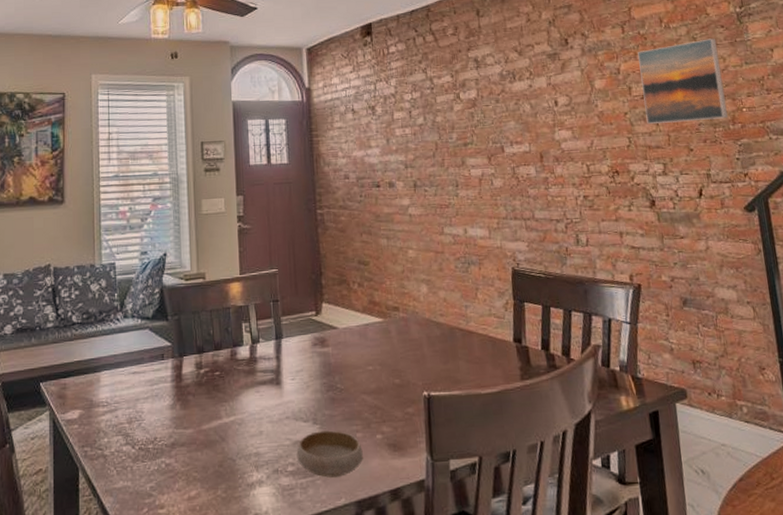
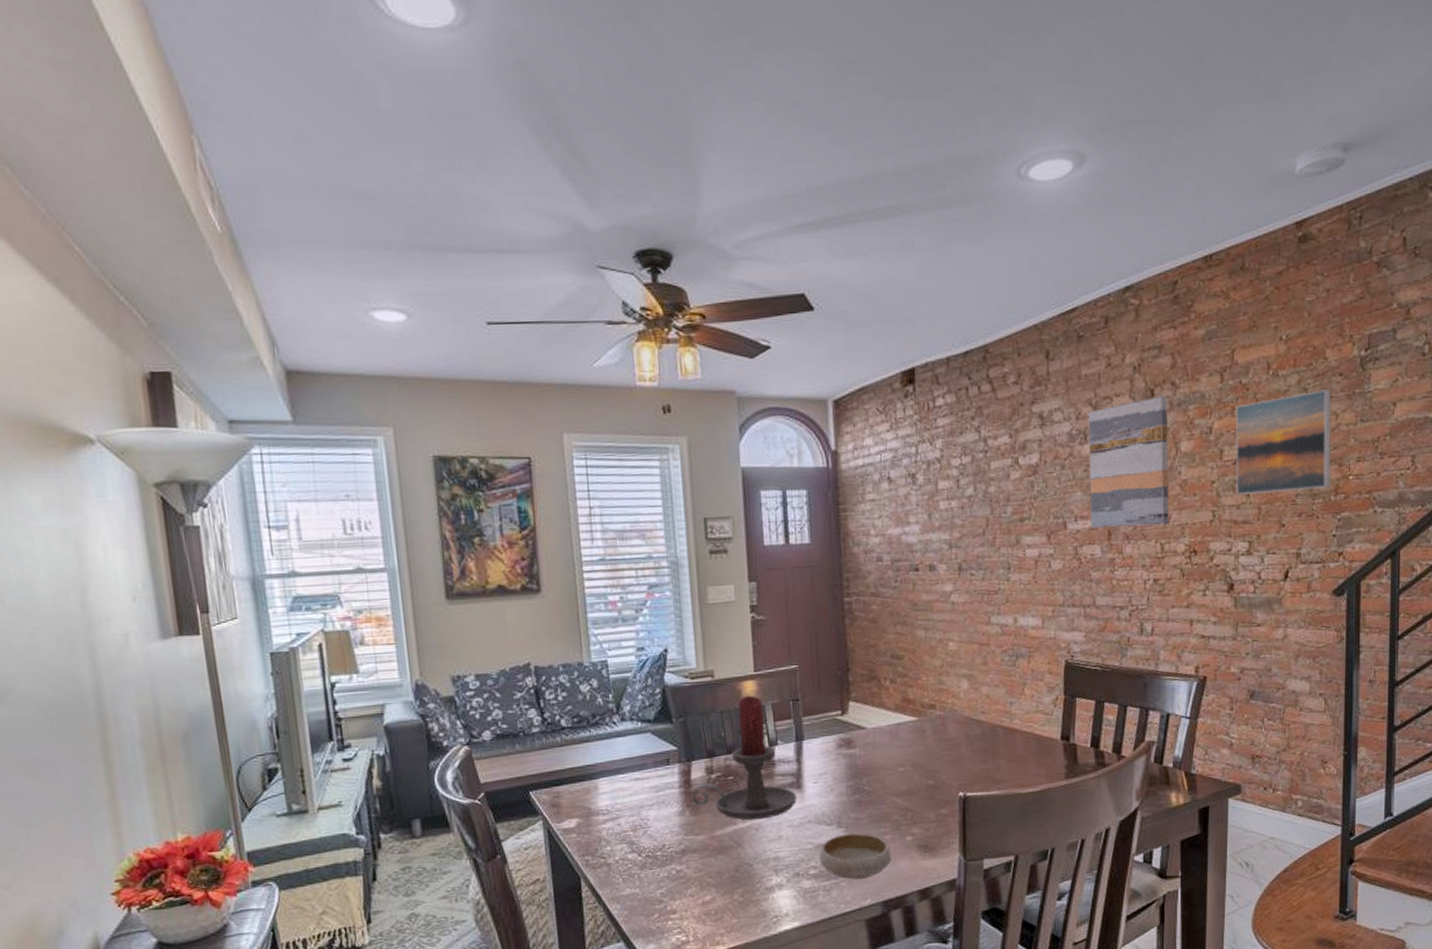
candle holder: none [182,297,276,415] -> present [692,696,797,820]
wall art: none [514,44,592,152] -> present [1088,395,1169,529]

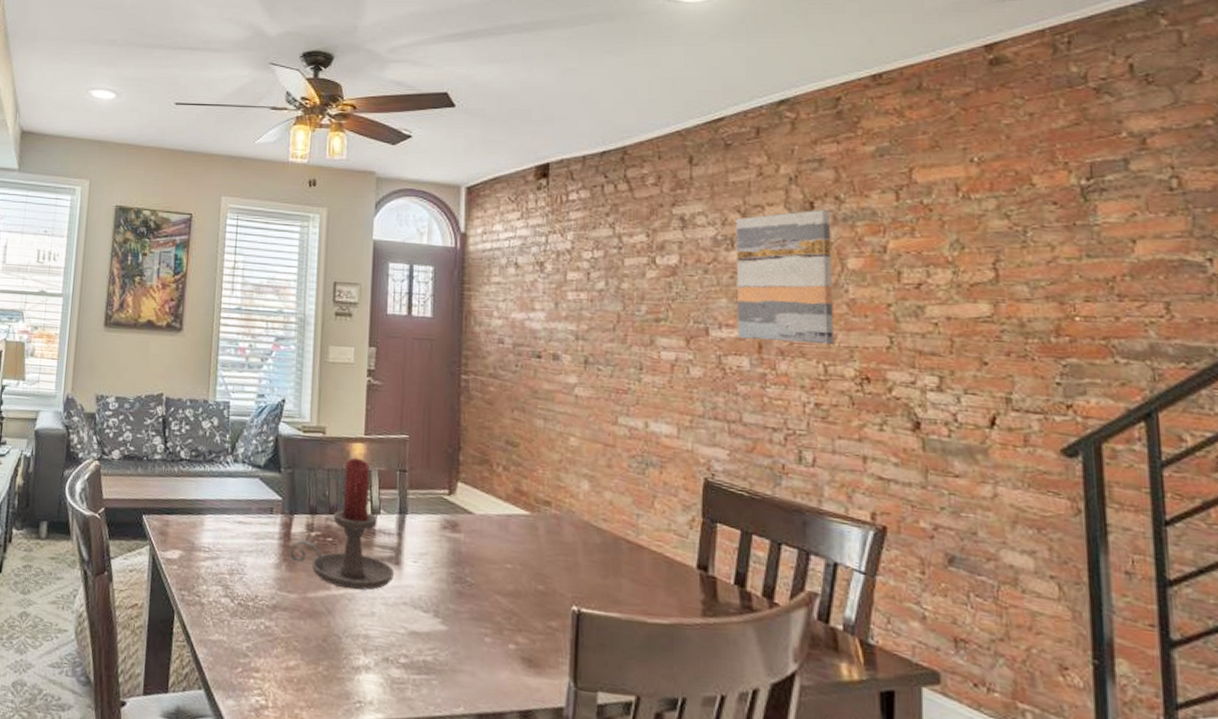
bowl: present [819,833,891,880] -> none [411,625,490,683]
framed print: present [1236,389,1331,496] -> none [917,218,1049,328]

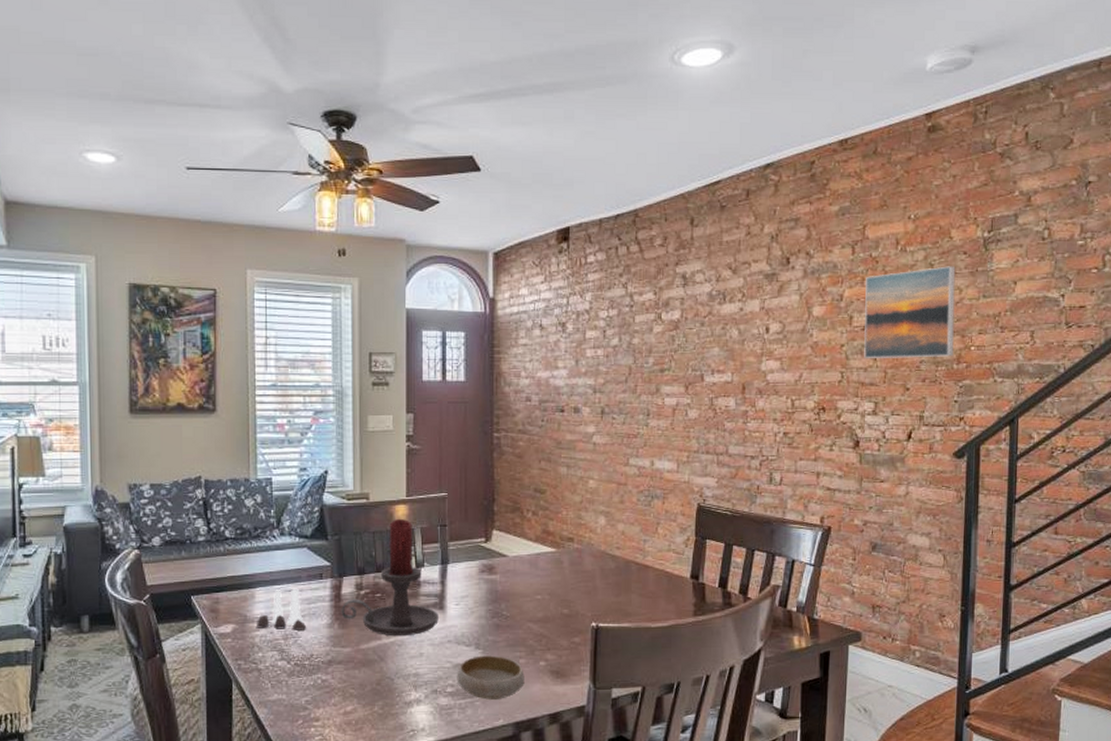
salt and pepper shaker set: none [202,519,254,568] -> present [256,588,307,630]
bowl: none [411,625,490,683] -> present [457,655,524,700]
wall art: present [735,209,834,345] -> none [727,264,802,382]
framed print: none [917,218,1049,328] -> present [864,266,956,359]

